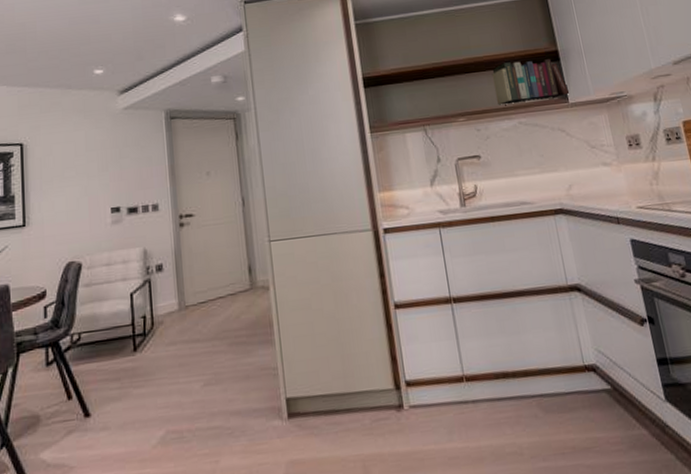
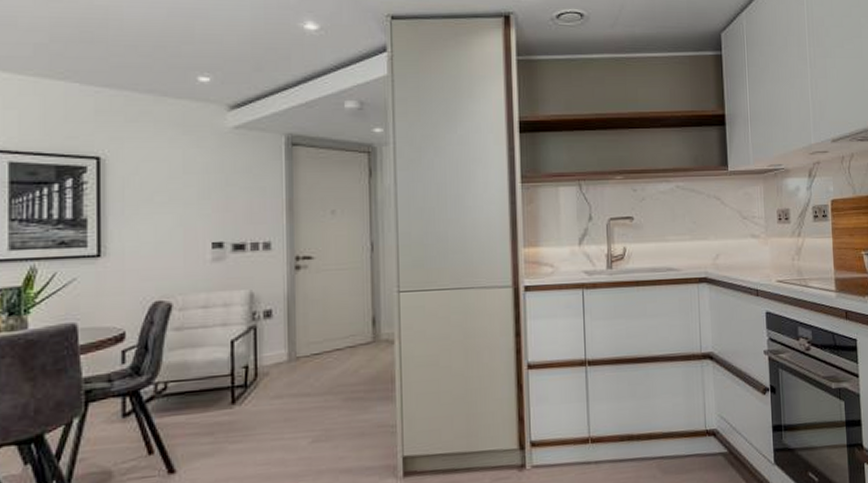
books: present [492,59,569,106] -> none [655,121,729,166]

